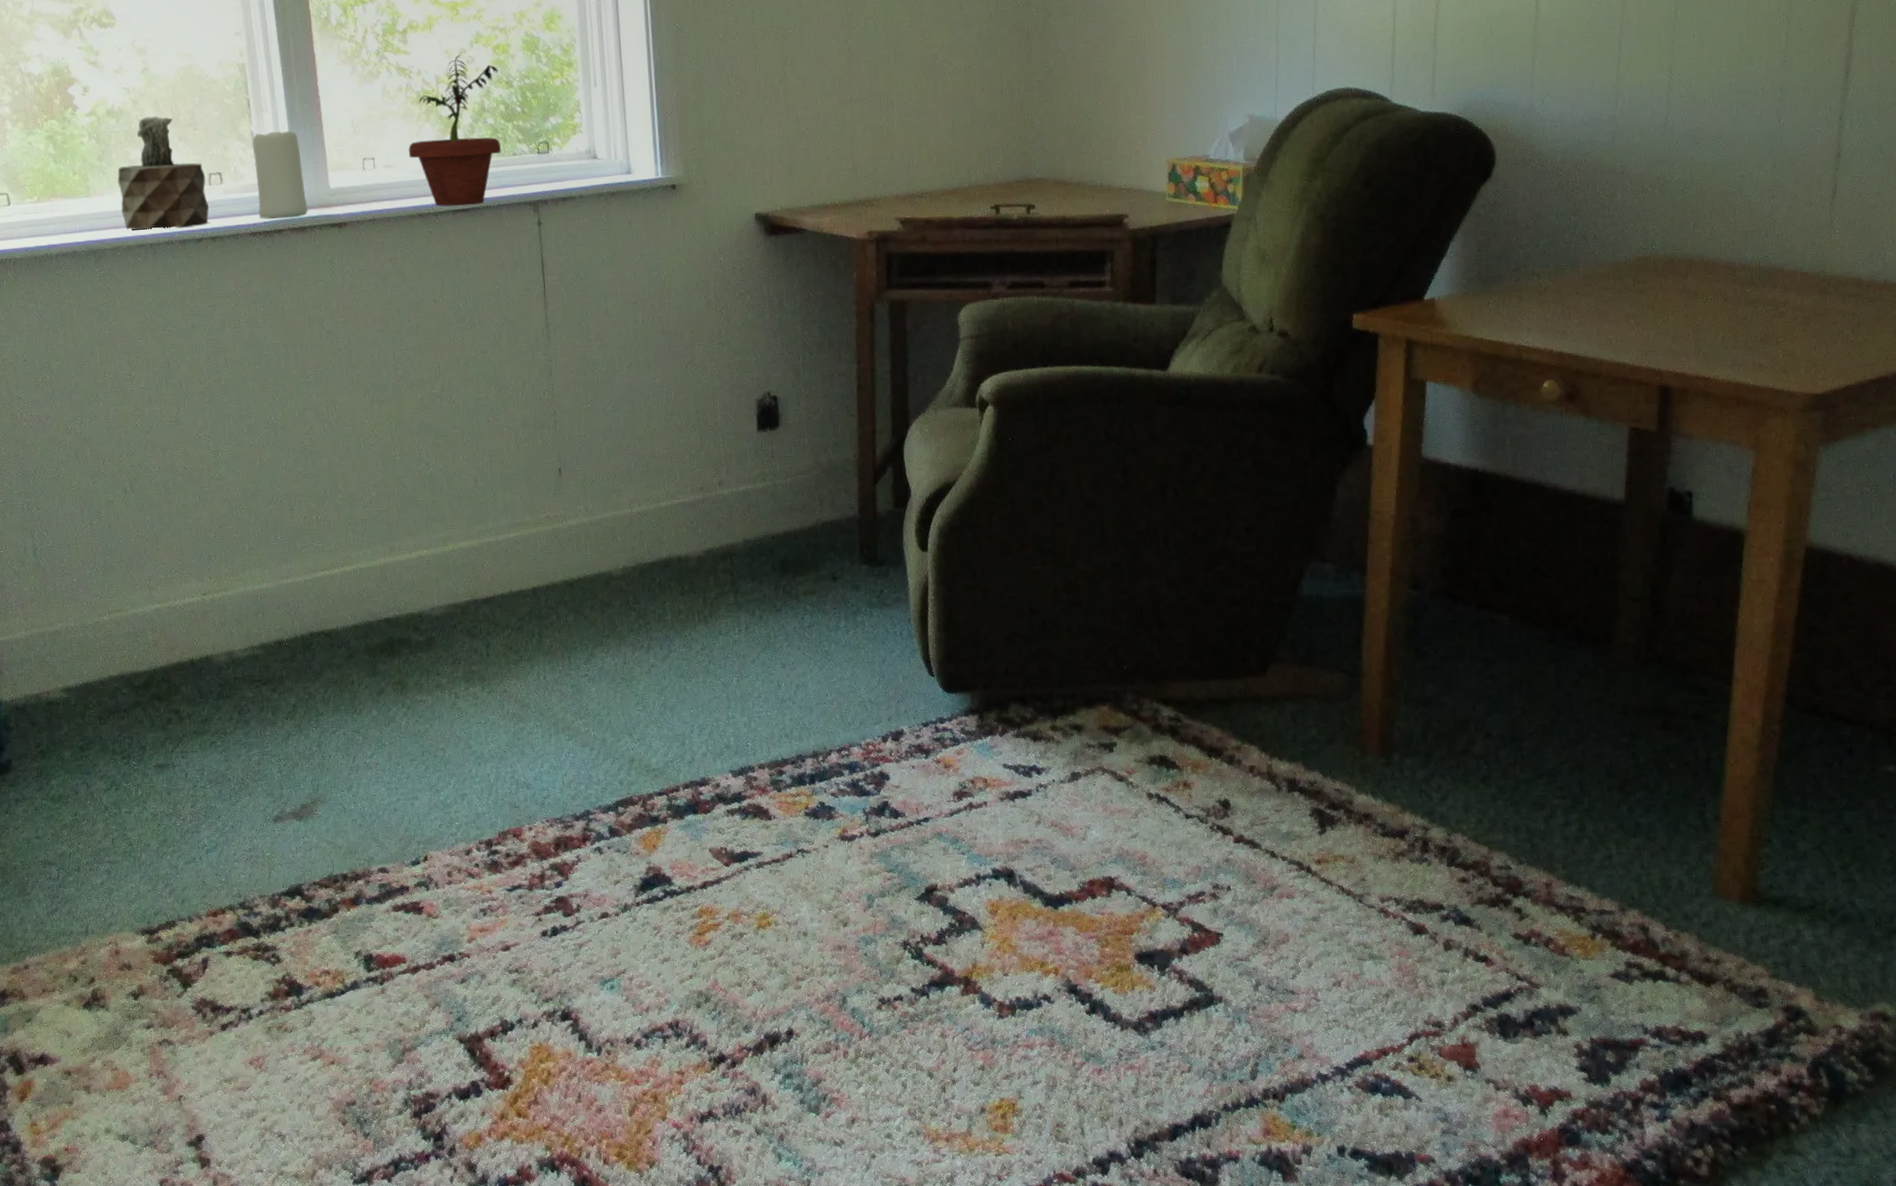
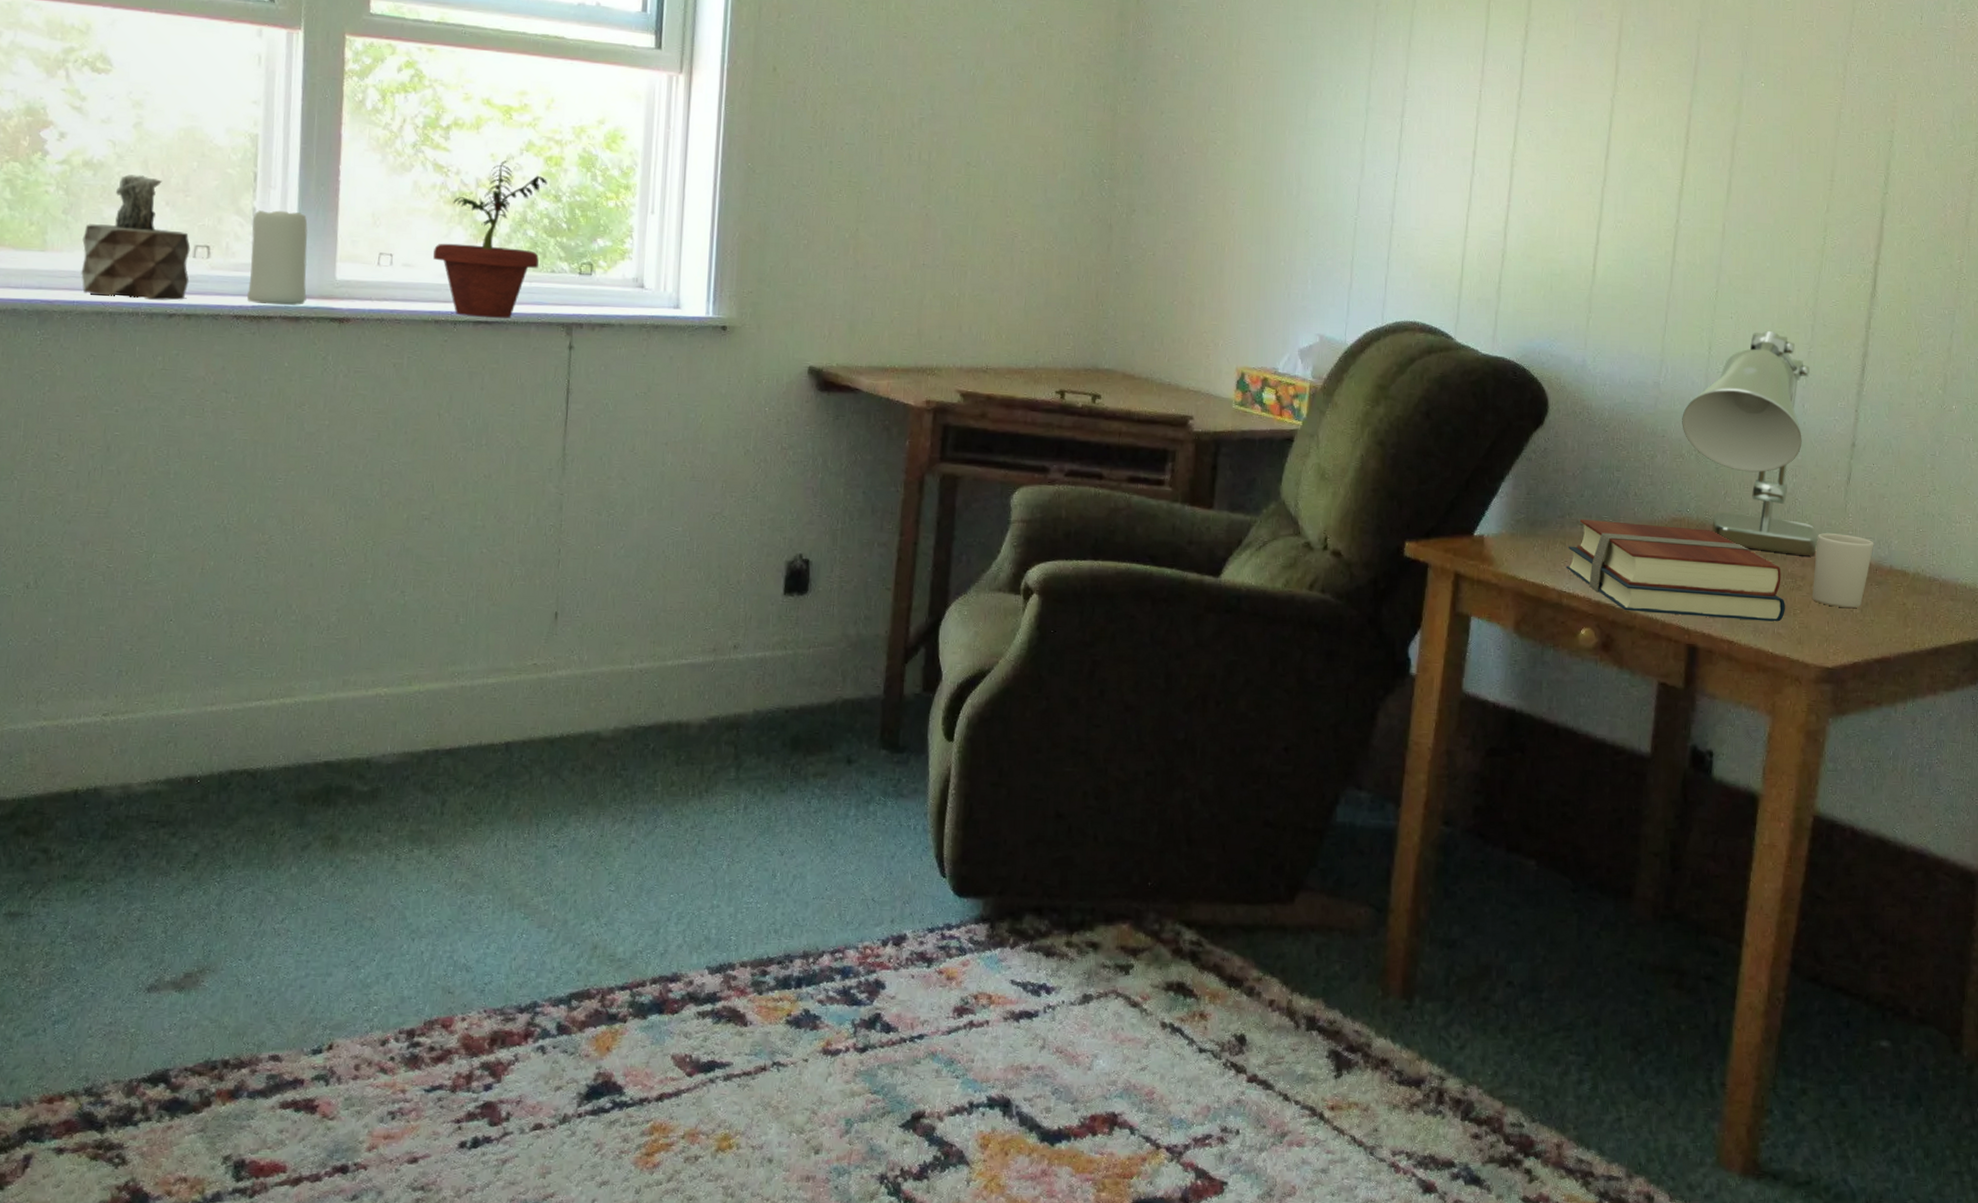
books: none [1524,265,1766,359] -> present [1566,518,1785,622]
desk lamp: none [1642,44,1801,281] -> present [1682,331,1818,556]
mug: none [1796,252,1866,330] -> present [1812,533,1874,609]

